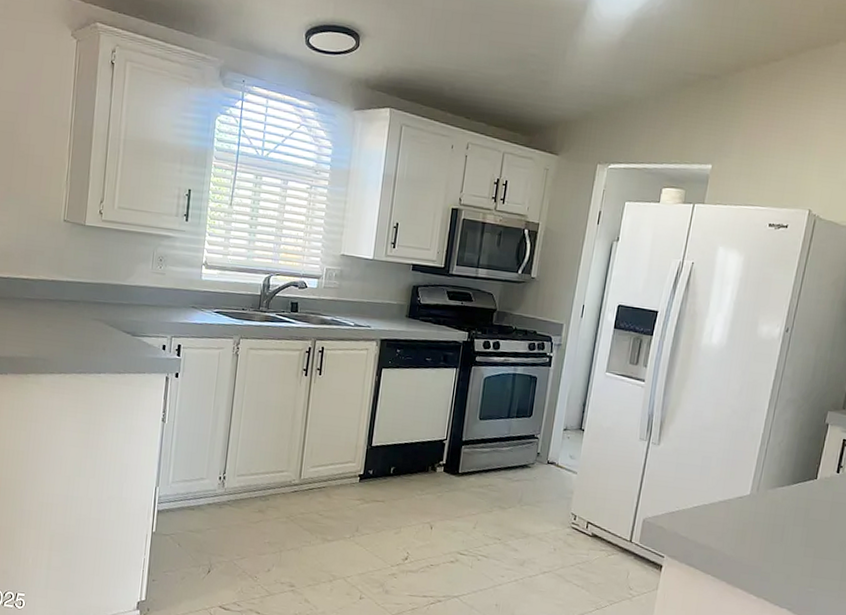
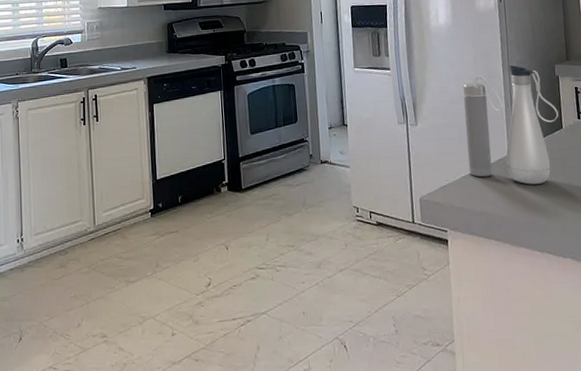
water bottle: none [703,402,818,531] -> present [463,65,559,185]

